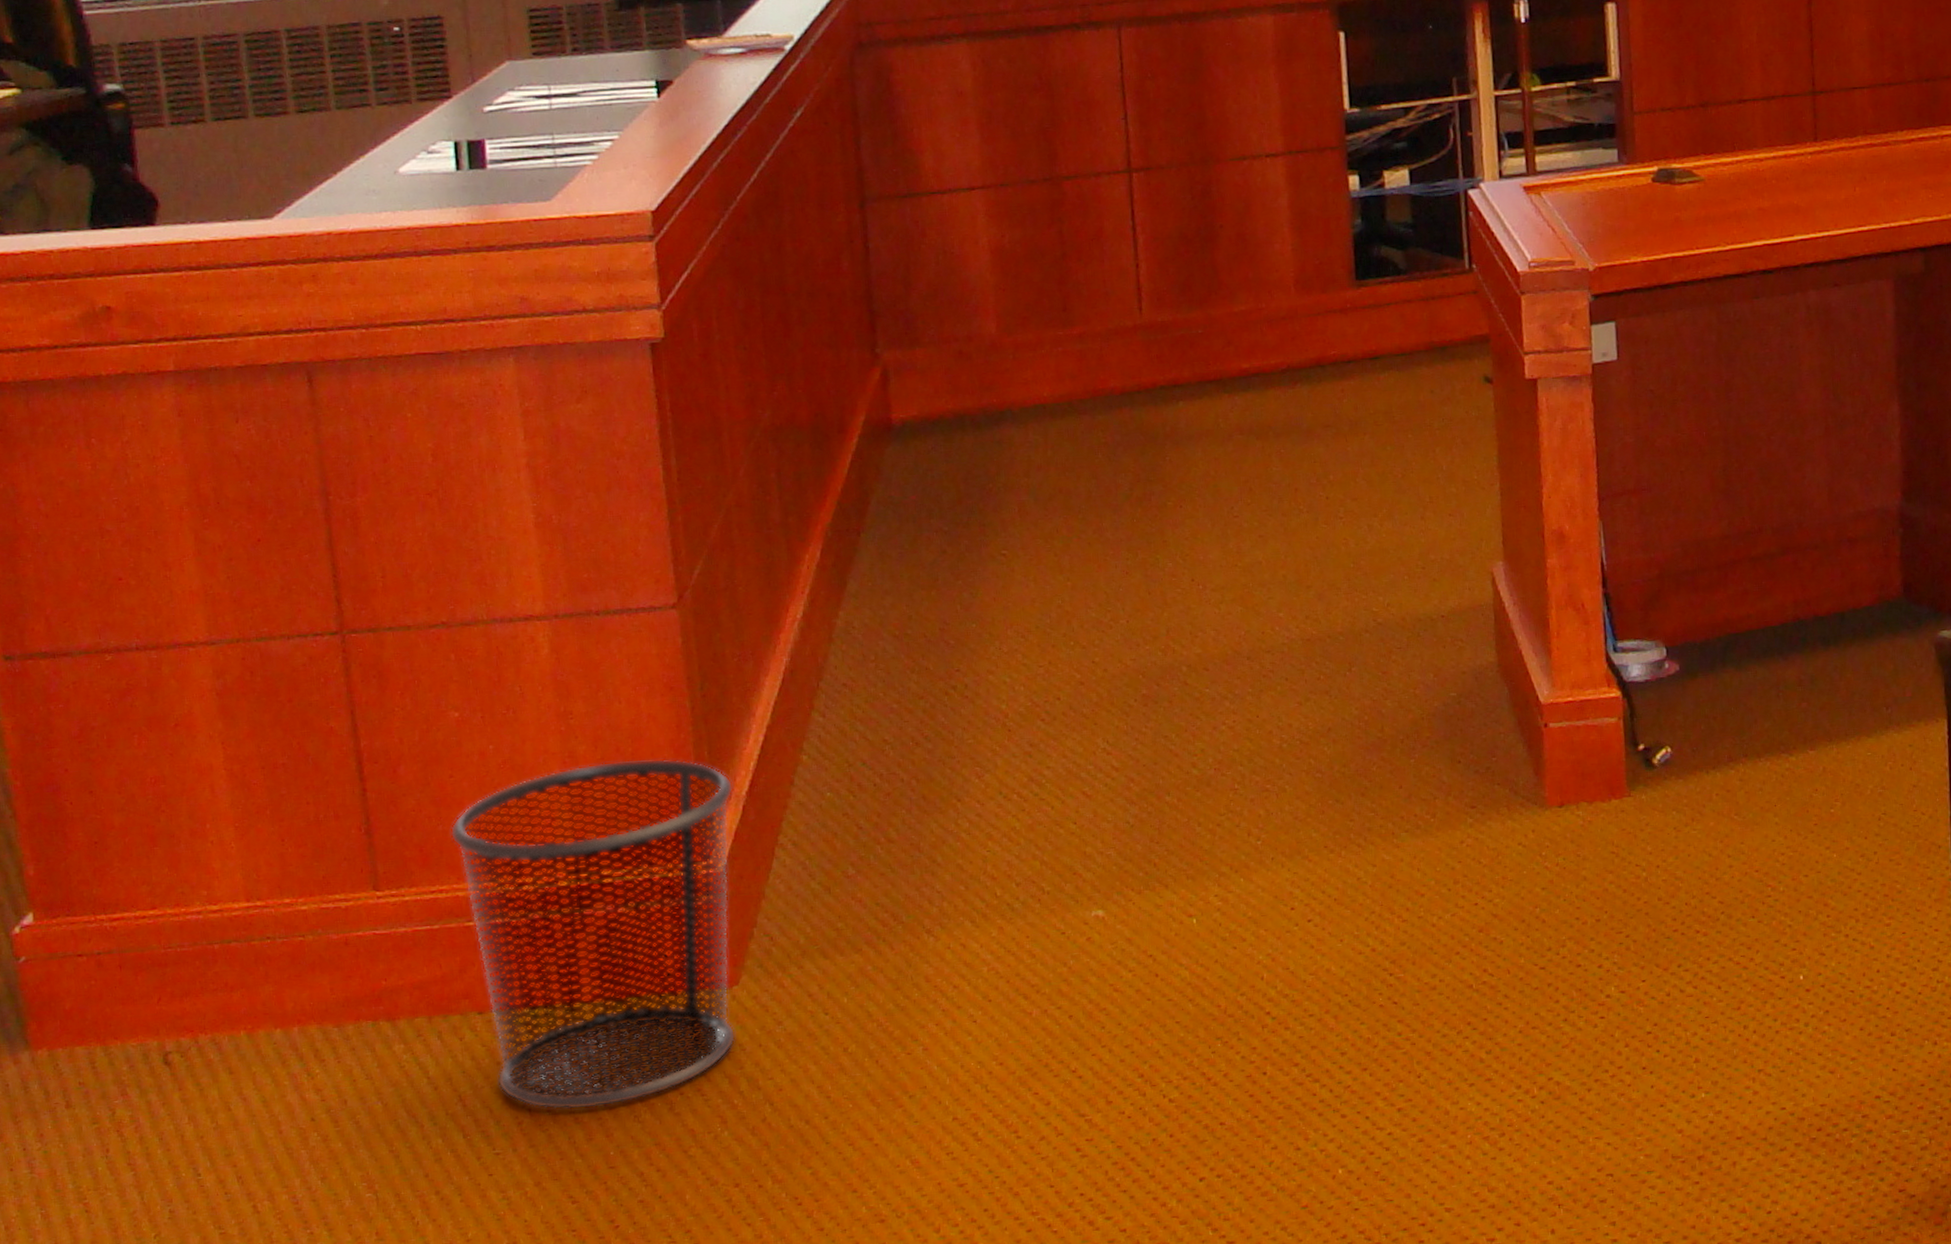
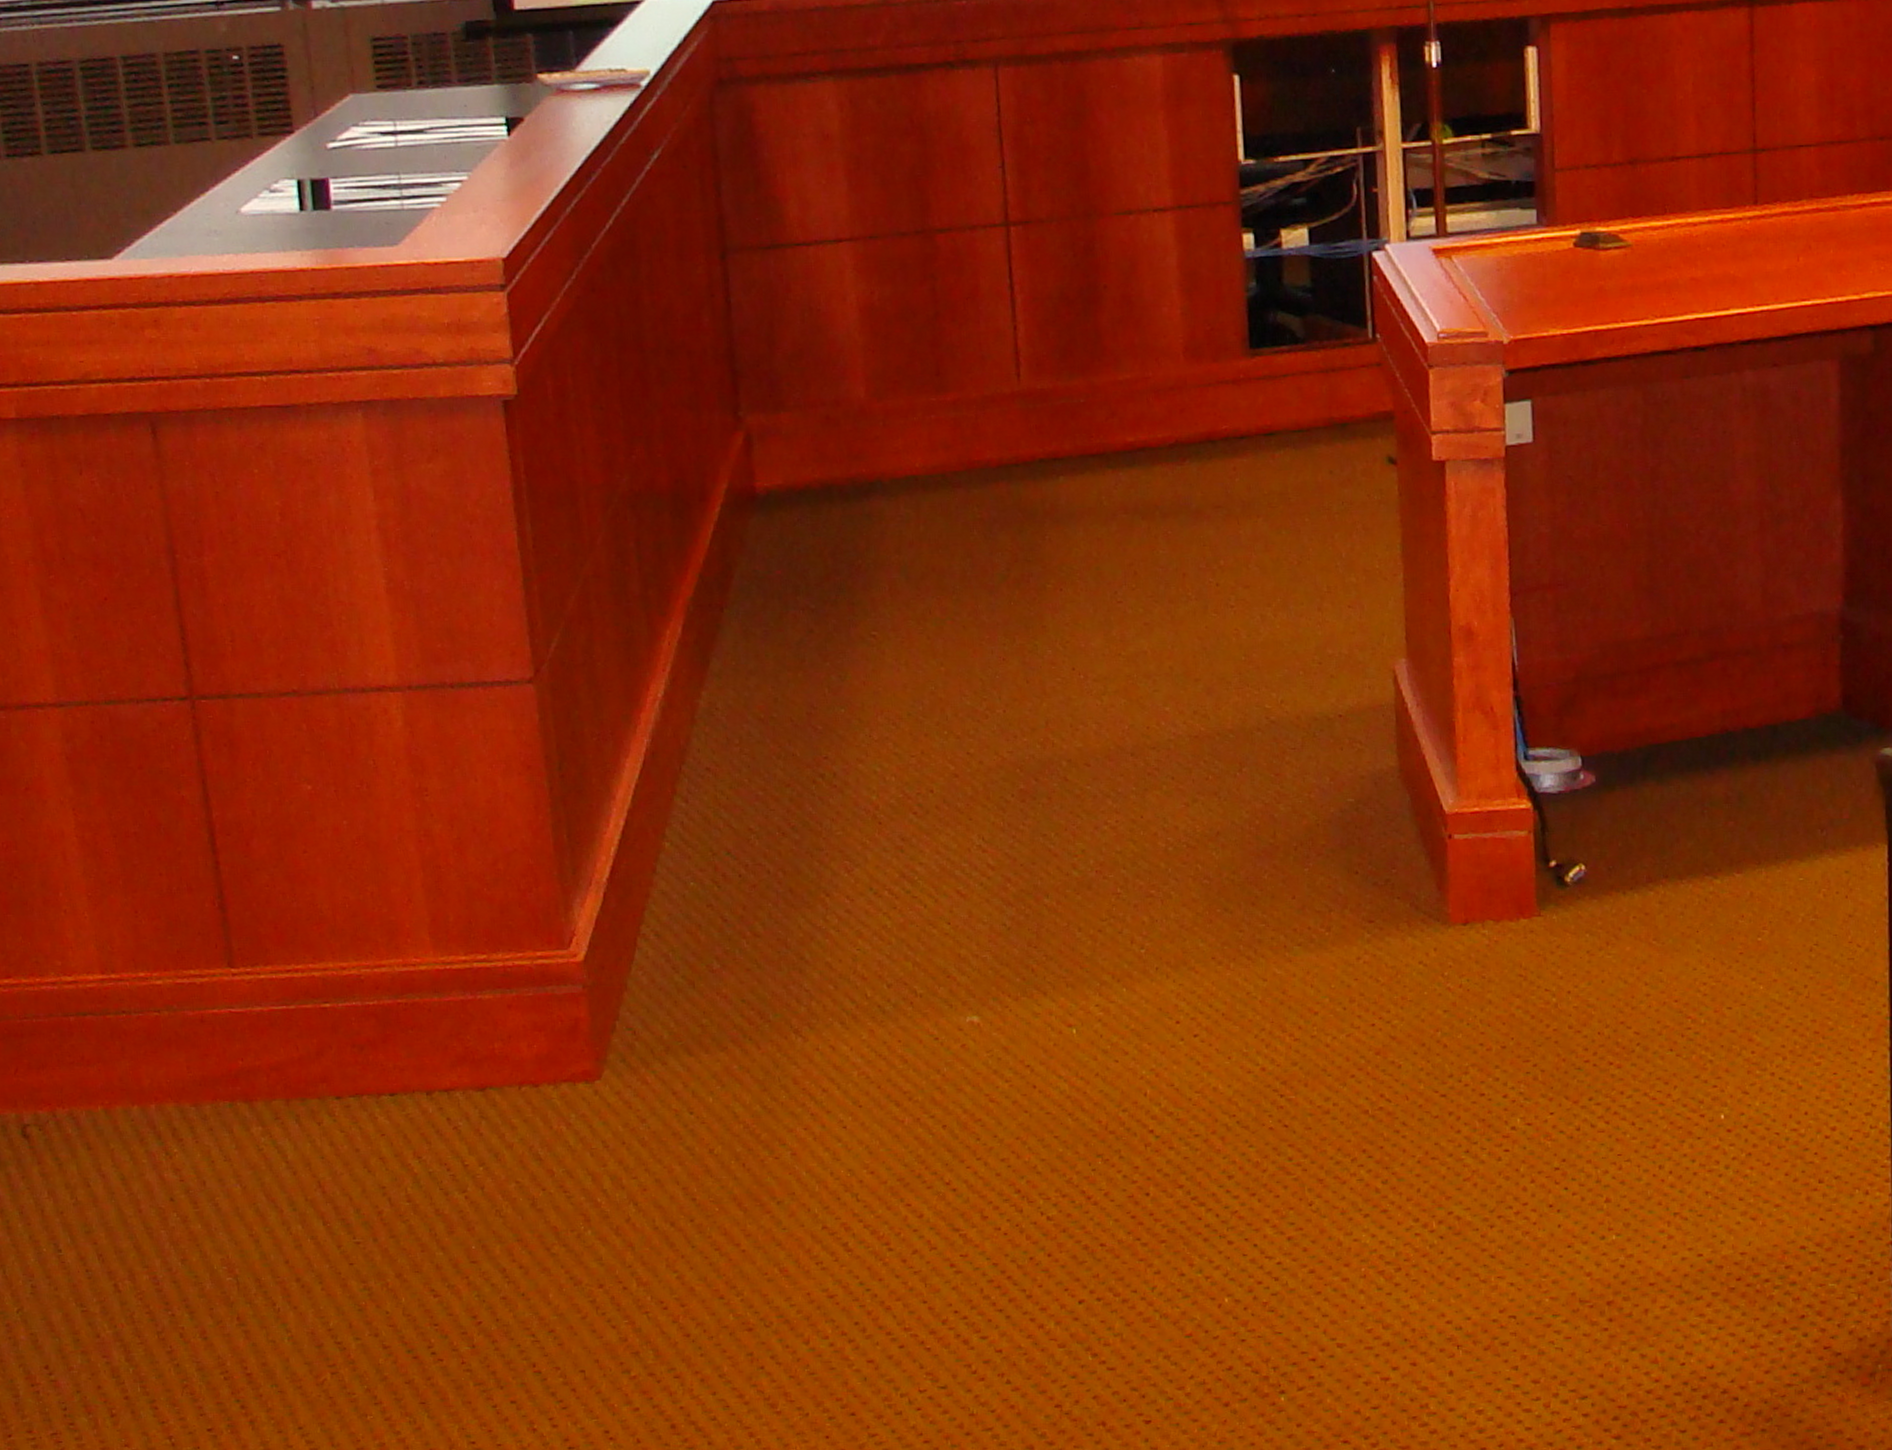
waste bin: present [450,758,736,1110] -> none [304,840,599,1201]

